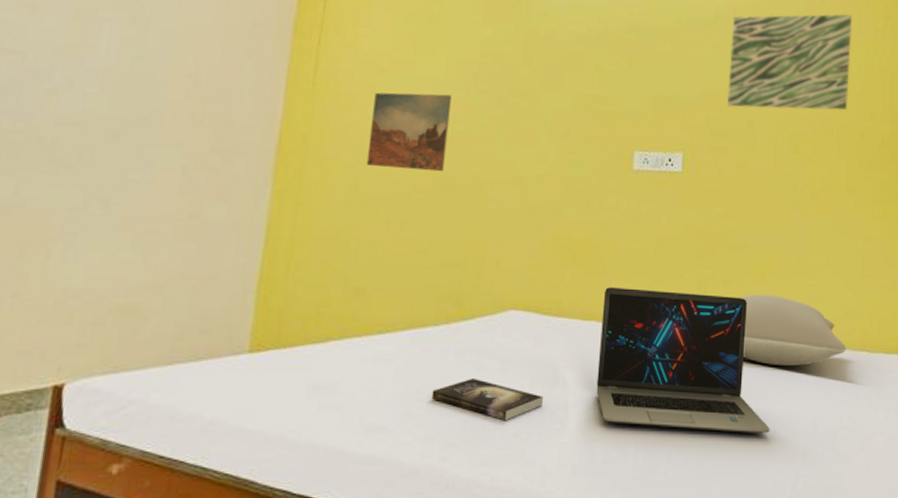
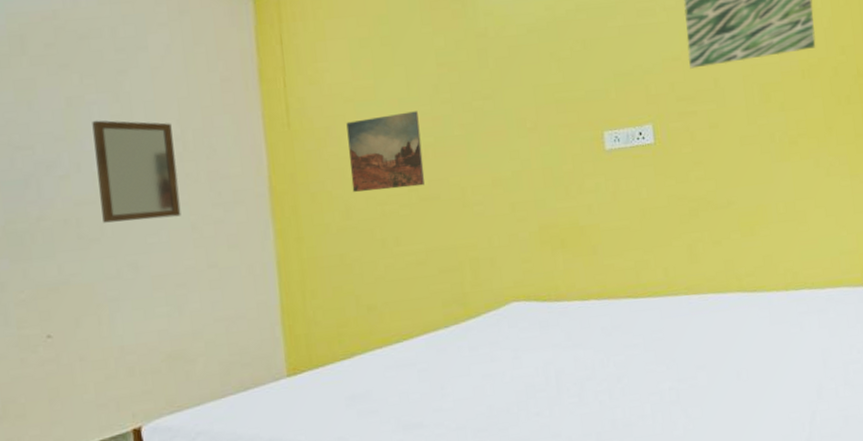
home mirror: none [82,38,187,157] -> present [92,120,181,223]
book: present [431,378,543,421] -> none [455,369,558,403]
laptop: present [596,287,770,433] -> none [598,254,781,391]
pillow: present [739,294,847,366] -> none [730,247,848,314]

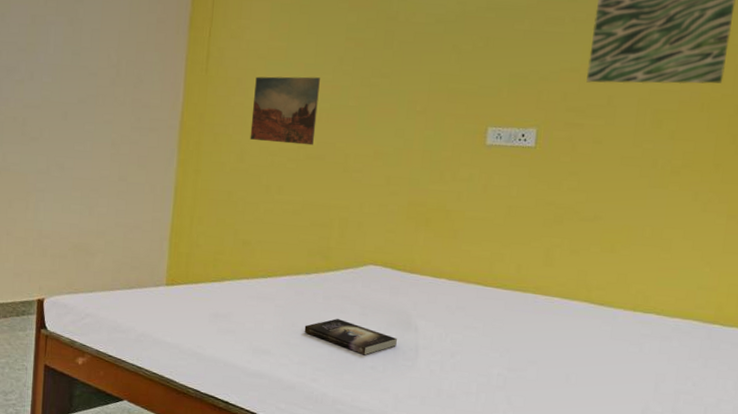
home mirror: present [92,120,181,223] -> none [43,38,111,132]
book: none [455,369,558,403] -> present [304,319,397,355]

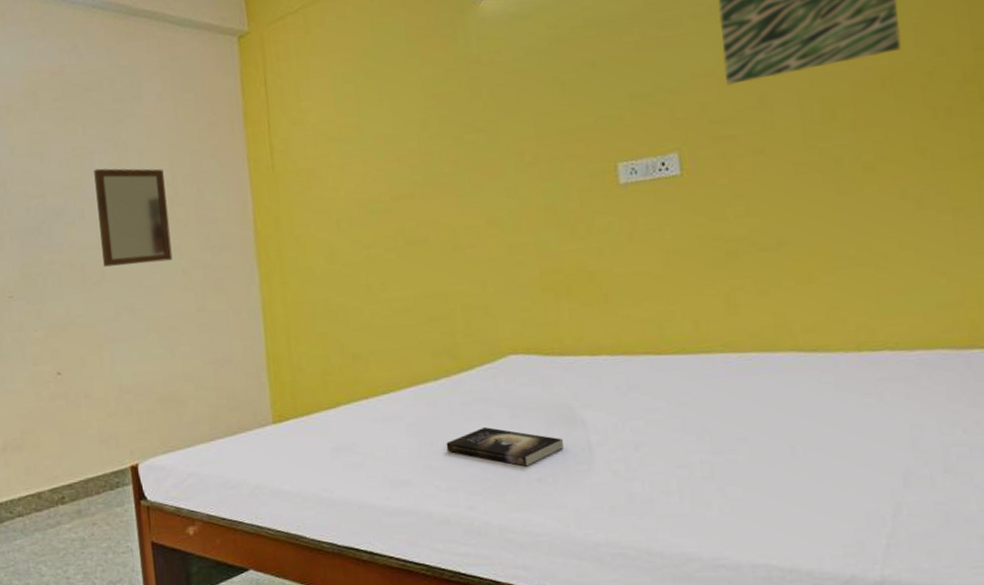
home mirror: none [43,38,111,132] -> present [94,168,173,267]
wall art: present [250,76,320,146] -> none [330,148,412,235]

